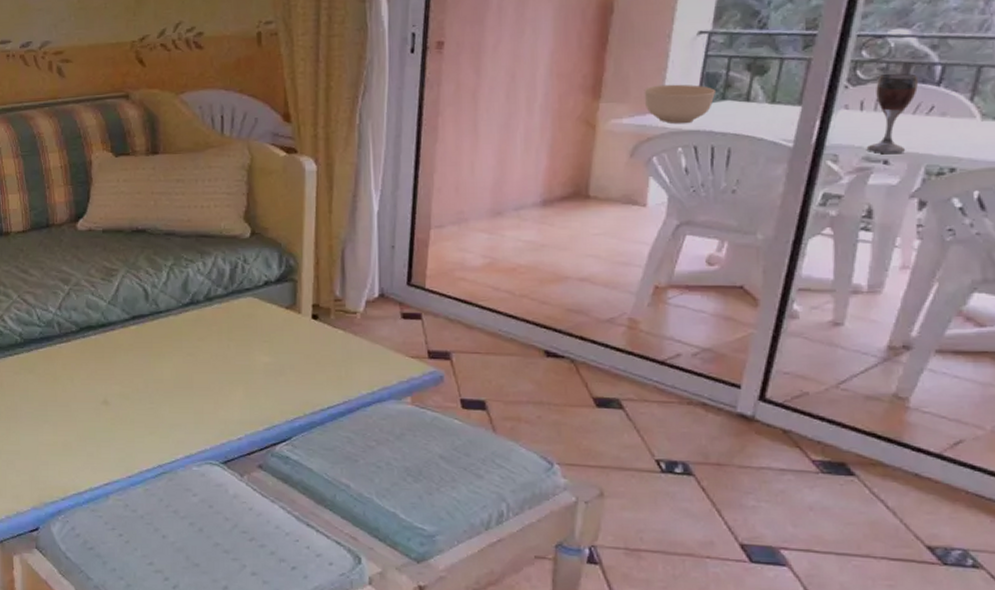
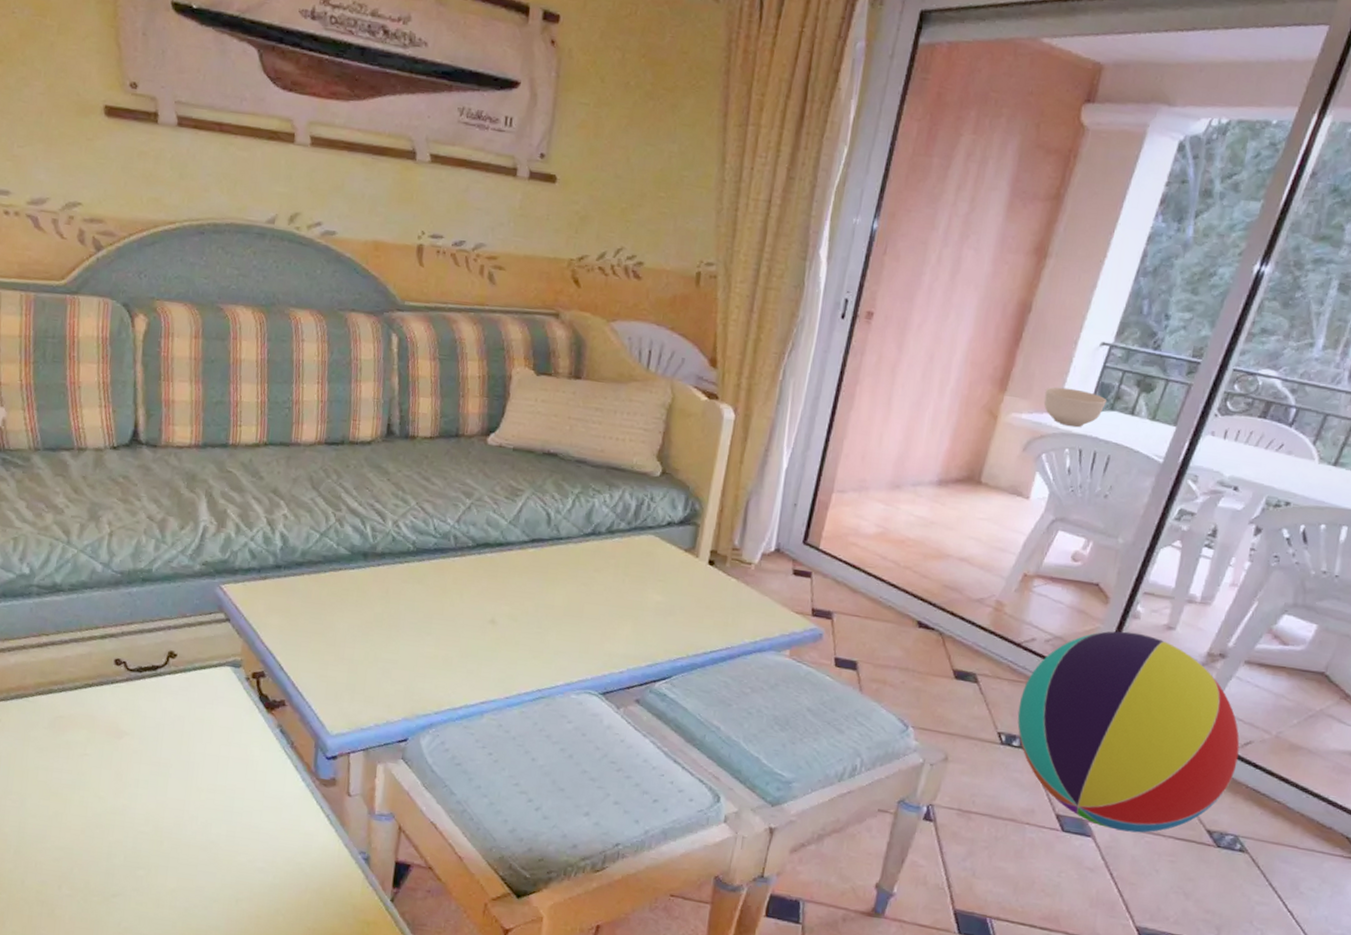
beach ball: none [674,334,949,557] -> present [1017,631,1240,833]
cup: present [866,73,919,154] -> none [1222,408,1276,483]

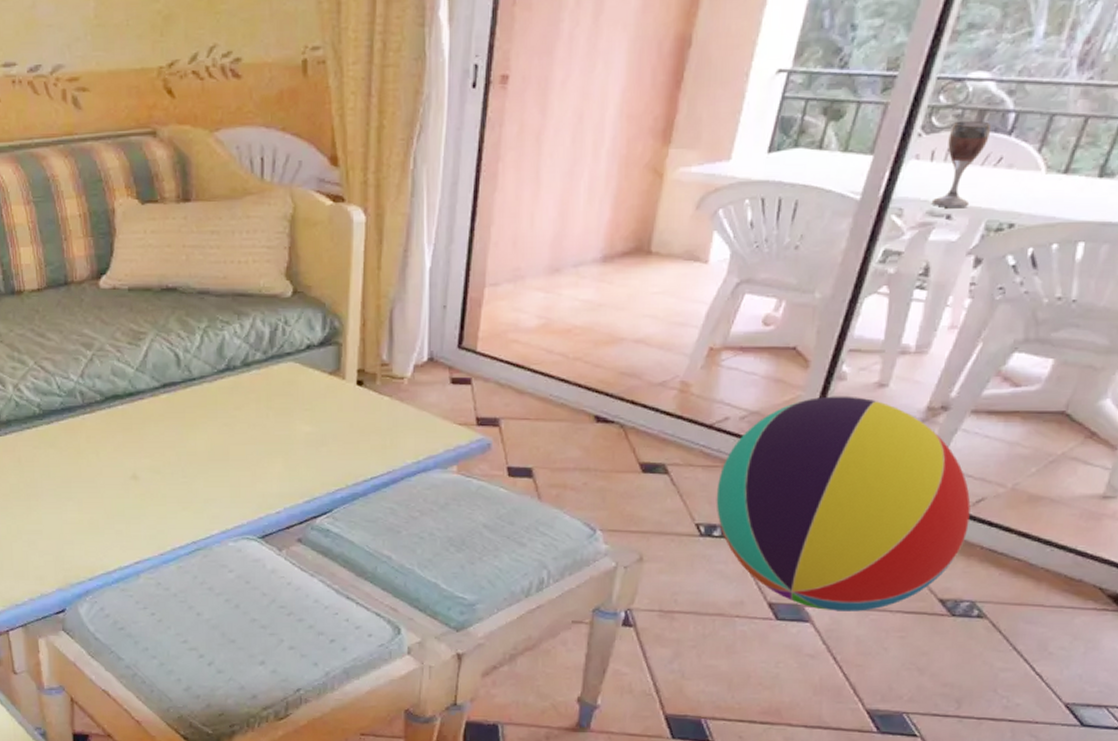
bowl: present [1043,386,1108,427] -> none [715,129,790,174]
cup: none [1222,408,1276,483] -> present [931,120,992,209]

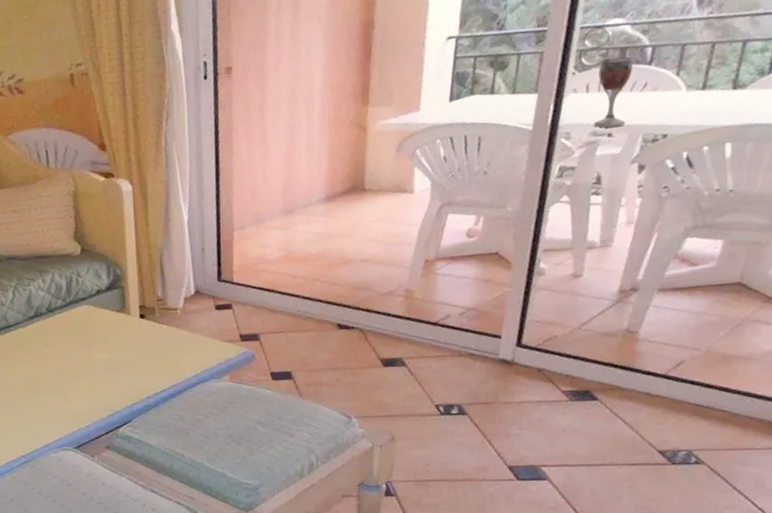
beach ball: present [716,396,971,612] -> none [448,287,674,469]

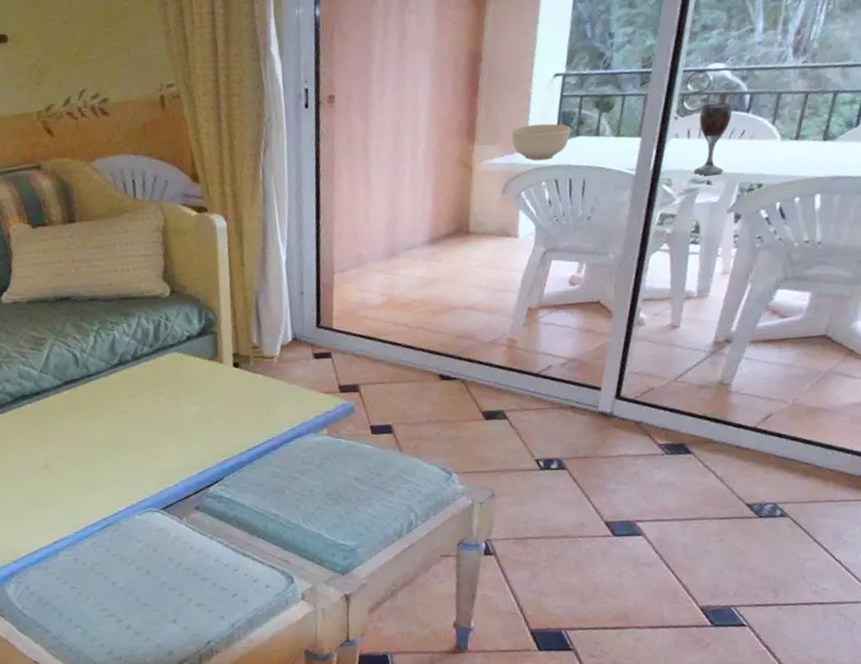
bowl: none [405,84,466,120] -> present [511,123,572,161]

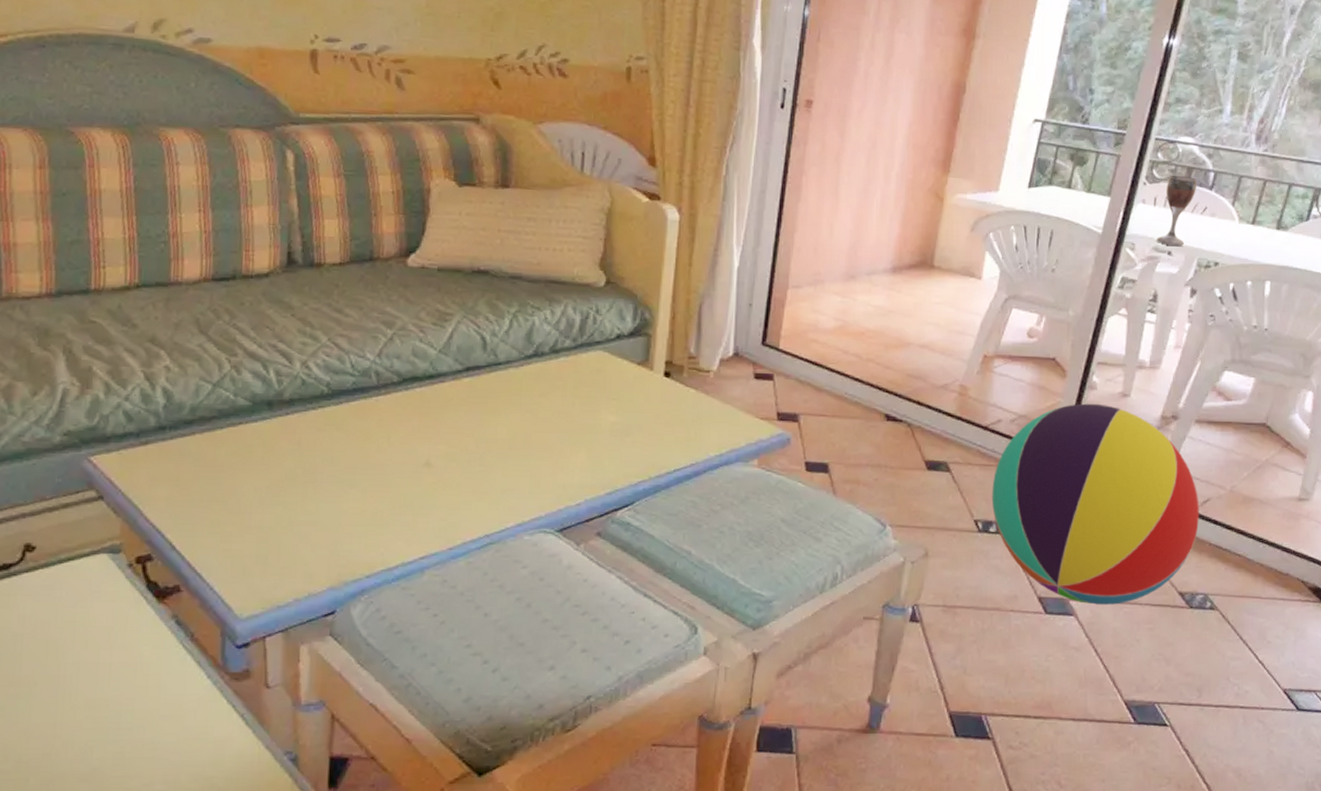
bowl: present [511,123,572,161] -> none [986,165,1045,204]
beach ball: none [549,338,762,524] -> present [991,403,1199,605]

